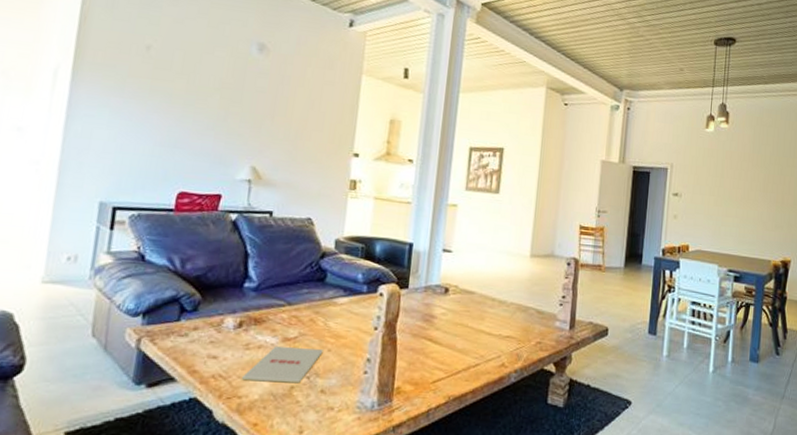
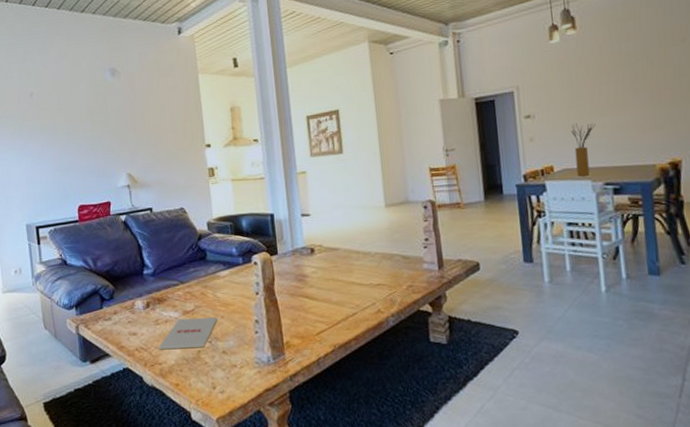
vase: none [708,209,730,260] -> present [571,122,596,177]

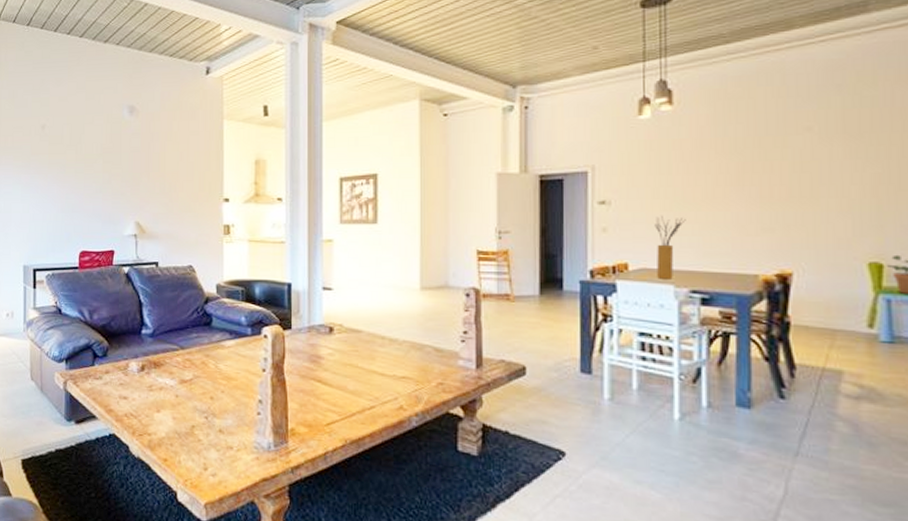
magazine: present [158,317,218,350] -> none [149,388,217,423]

